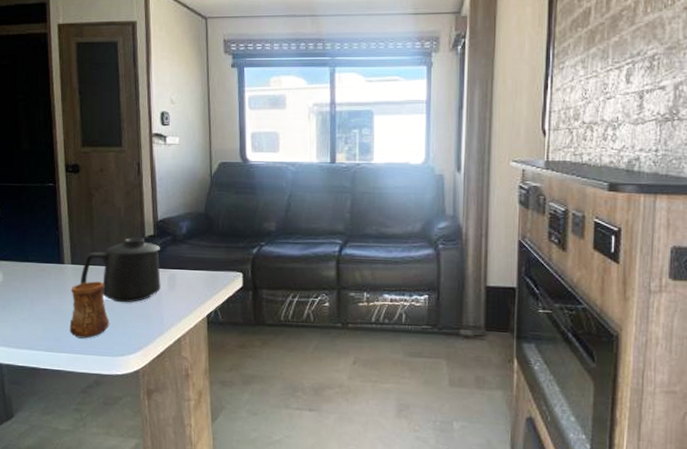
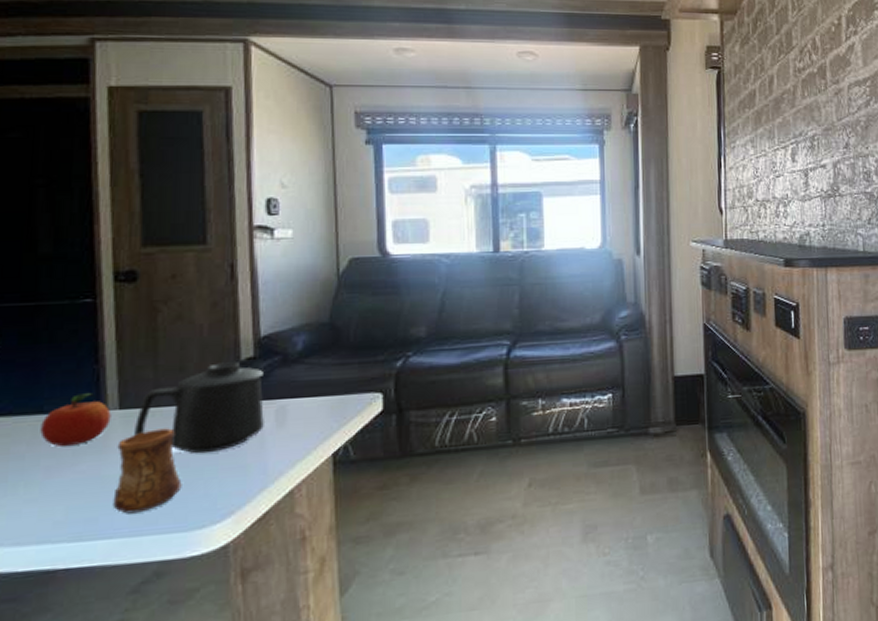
fruit: none [27,251,67,287] -> present [40,393,111,448]

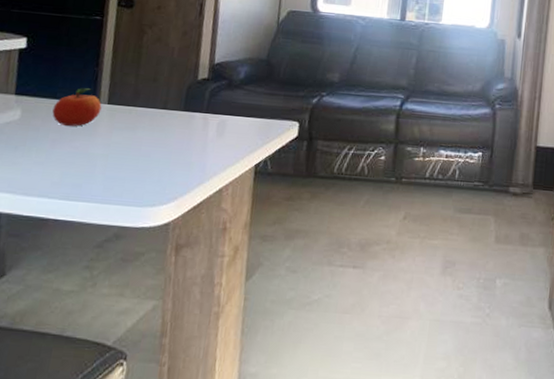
cup: present [113,428,182,514] -> none [93,123,144,186]
mug: present [133,362,265,454] -> none [114,79,214,149]

